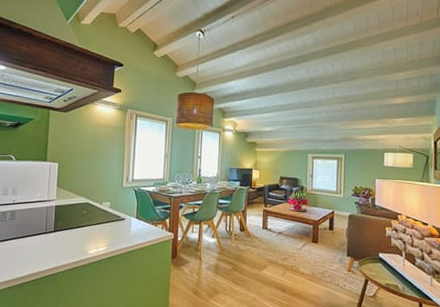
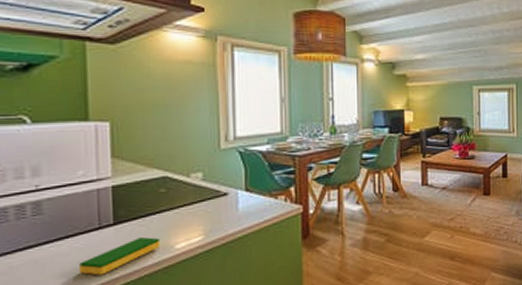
dish sponge: none [31,243,80,265] -> present [78,237,161,276]

